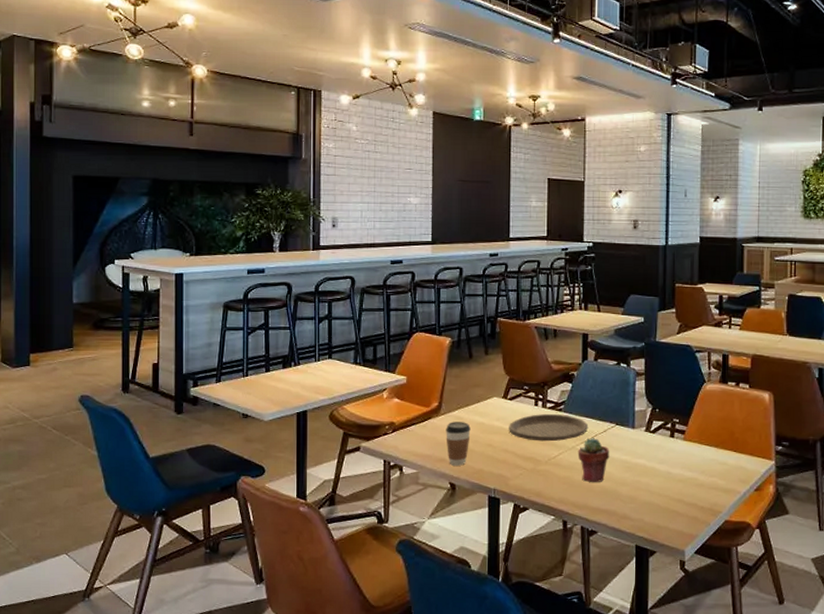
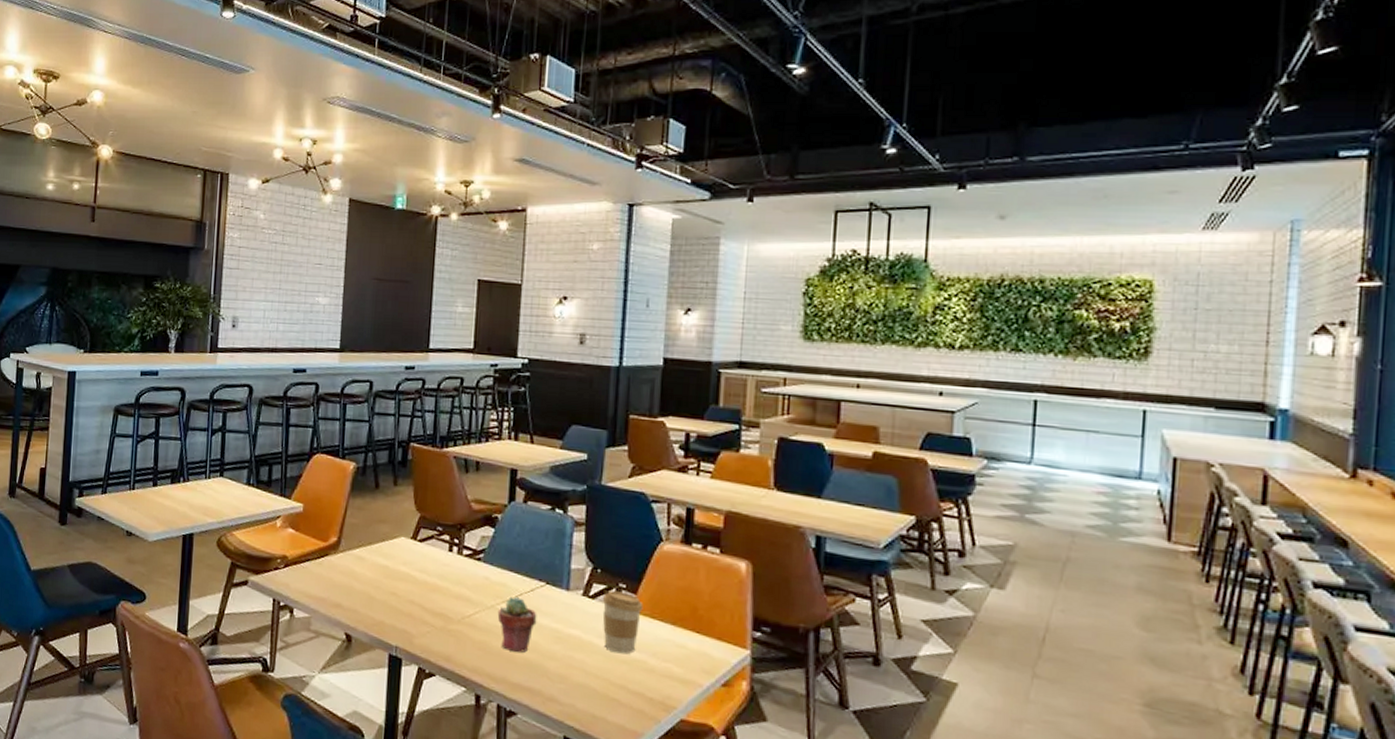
coffee cup: present [446,422,471,466] -> none [343,561,373,615]
plate: present [509,414,589,442] -> none [416,561,513,597]
coffee cup: none [661,425,693,475] -> present [602,590,643,654]

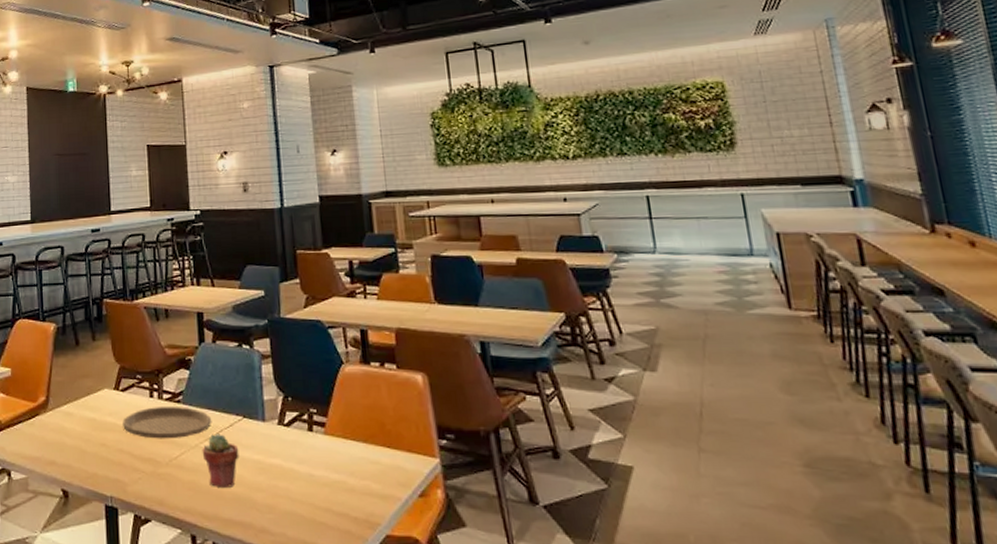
plate: none [416,561,513,597] -> present [123,407,212,439]
coffee cup: present [602,590,643,654] -> none [296,417,336,477]

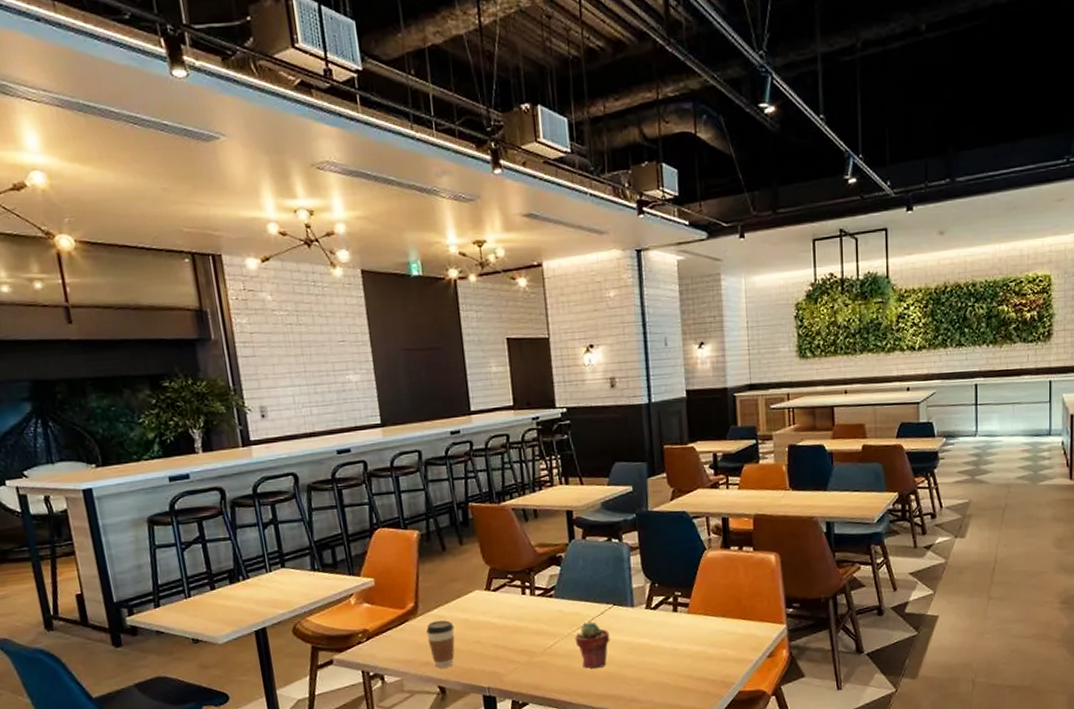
coffee cup: none [55,418,82,469] -> present [426,620,455,668]
plate: present [123,407,212,439] -> none [496,600,584,633]

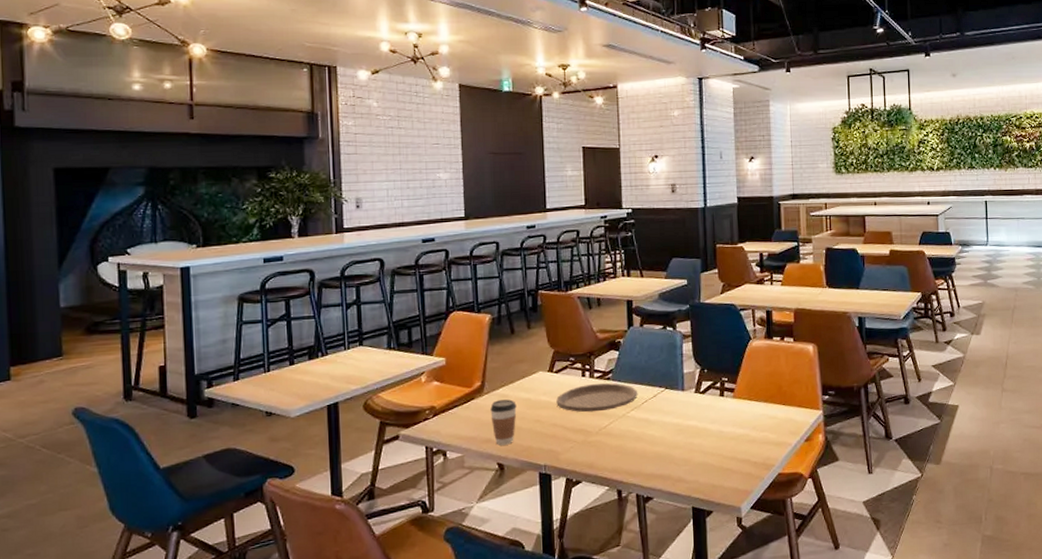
plate: none [496,600,584,633] -> present [556,383,638,413]
potted succulent: present [575,622,610,669] -> none [628,404,661,449]

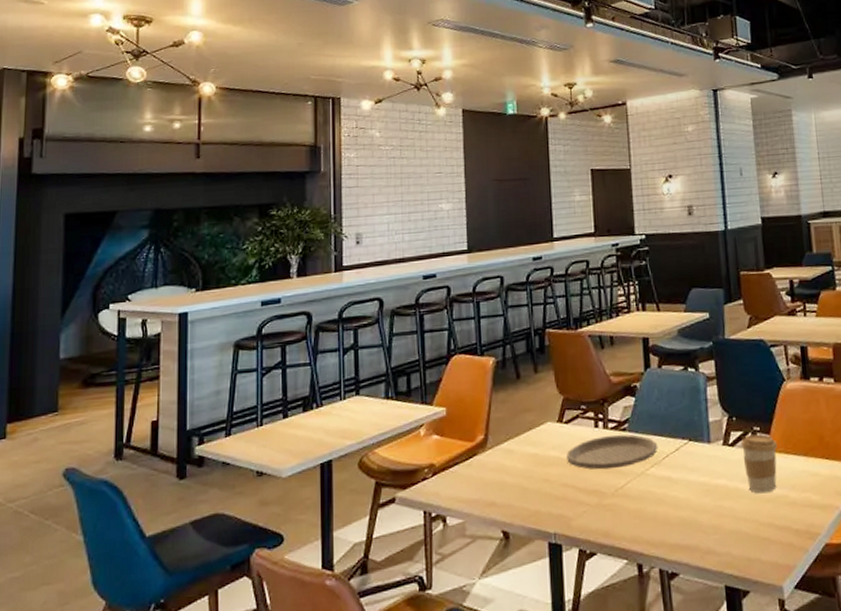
coffee cup: present [490,399,517,445] -> none [494,455,523,510]
coffee cup: none [710,384,742,433] -> present [740,434,778,494]

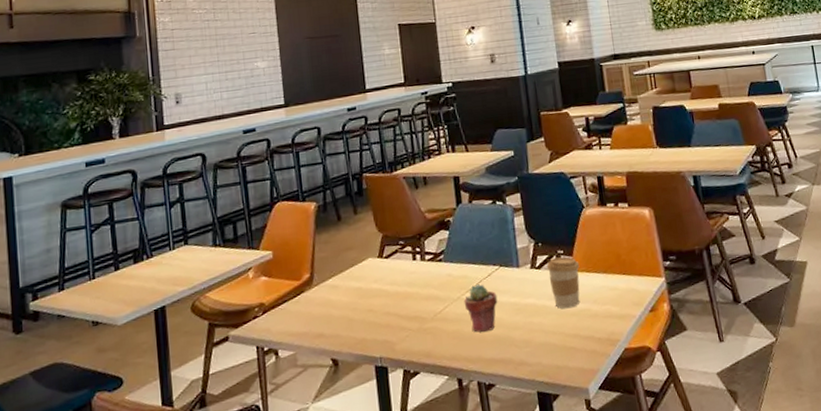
plate: present [567,434,658,470] -> none [388,264,472,298]
potted succulent: none [648,459,685,513] -> present [464,284,498,332]

